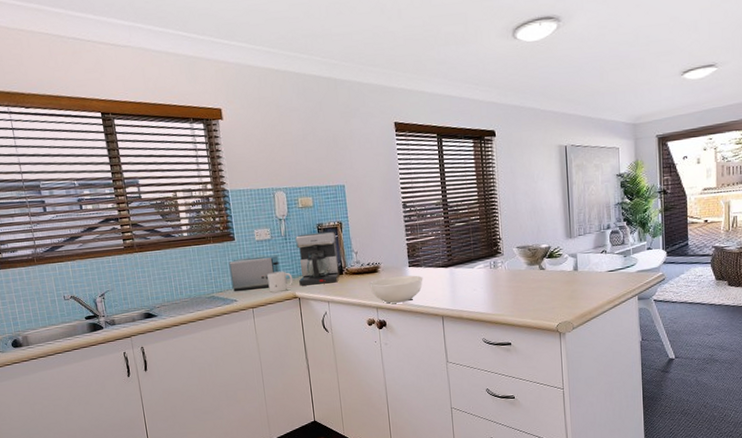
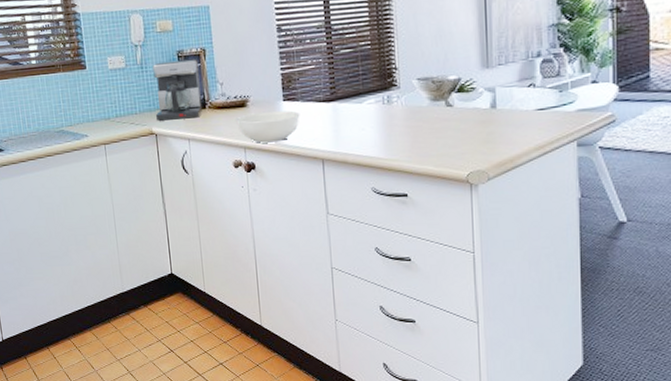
toaster: present [228,255,280,292] -> none [79,85,135,126]
mug: present [266,271,293,293] -> none [120,103,150,129]

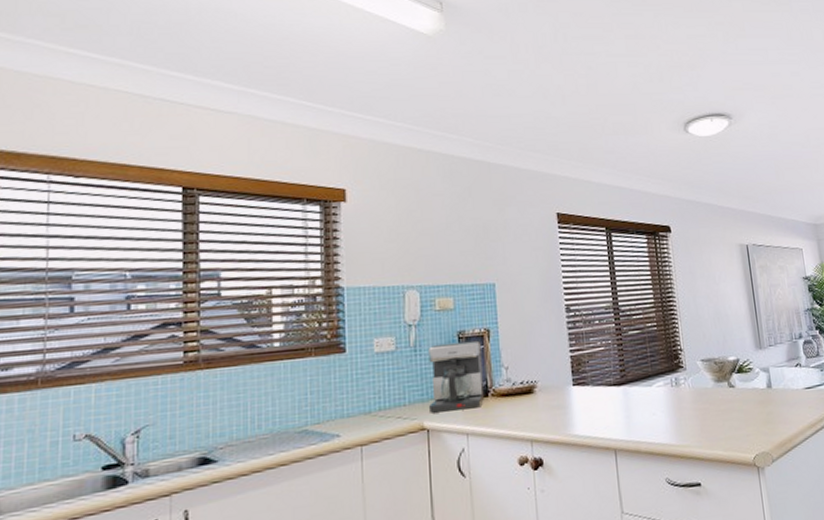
bowl: present [236,110,300,143] -> none [522,396,591,435]

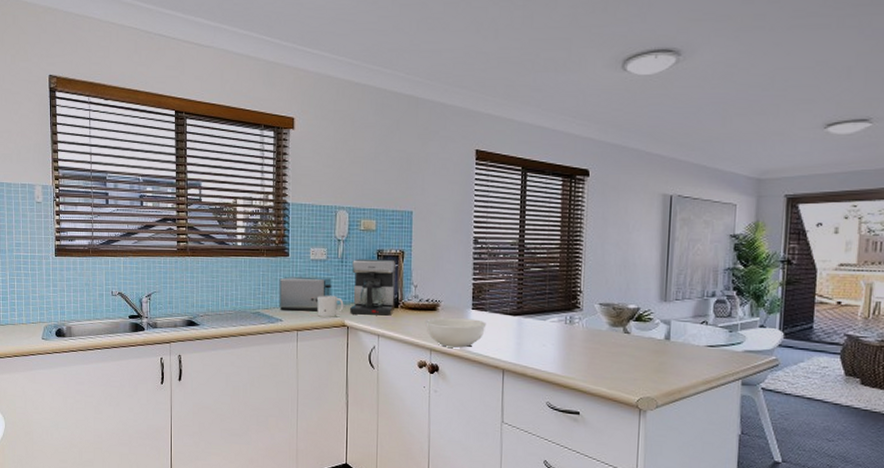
toaster: none [333,371,404,424] -> present [279,276,332,312]
mug: none [385,393,421,424] -> present [316,295,344,318]
bowl: none [522,396,591,435] -> present [426,317,487,348]

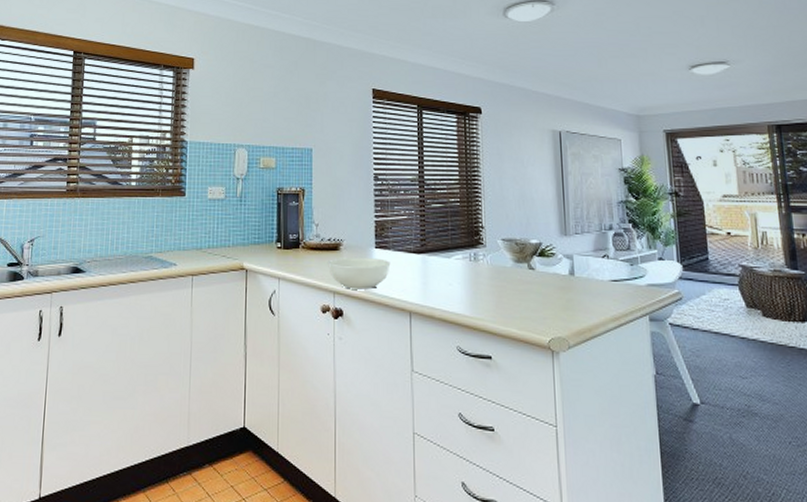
toaster: present [279,276,332,312] -> none [173,217,230,255]
mug: present [316,295,344,318] -> none [213,236,243,261]
coffee maker: present [350,258,396,316] -> none [249,197,297,257]

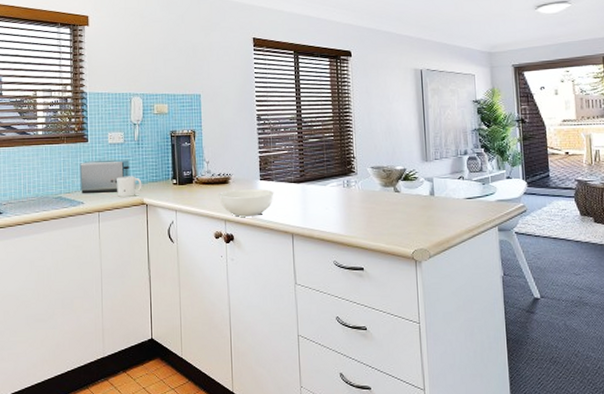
toaster: none [173,217,230,255] -> present [79,159,130,194]
mug: none [213,236,243,261] -> present [116,176,142,198]

